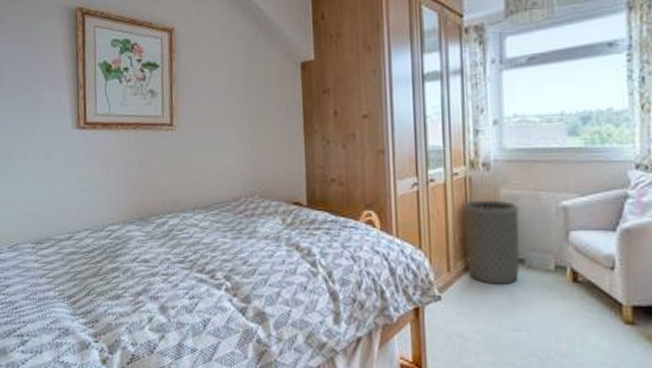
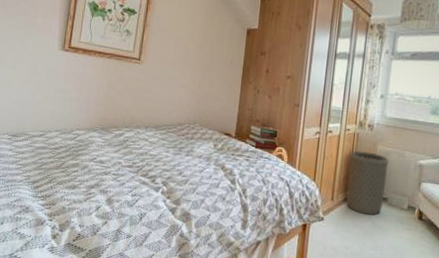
books: none [321,185,365,215] -> present [245,124,280,149]

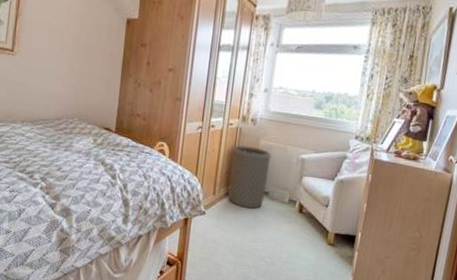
books: present [245,124,280,149] -> none [126,118,161,144]

